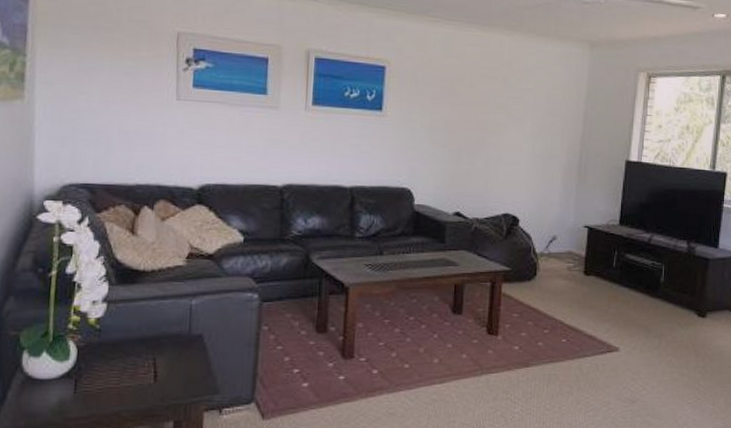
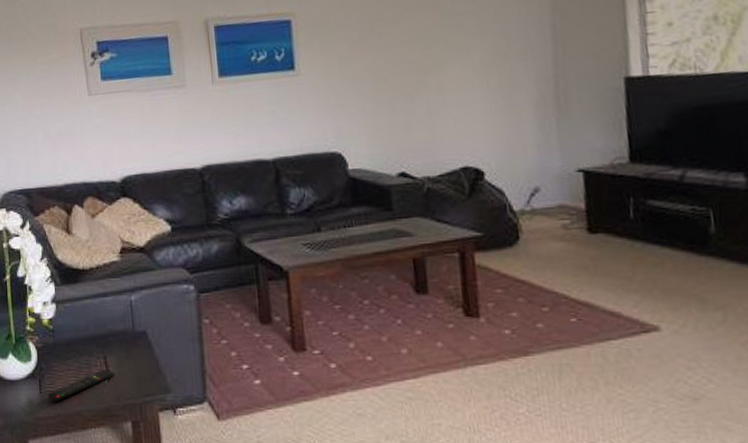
remote control: none [83,370,162,403] -> present [48,369,114,403]

